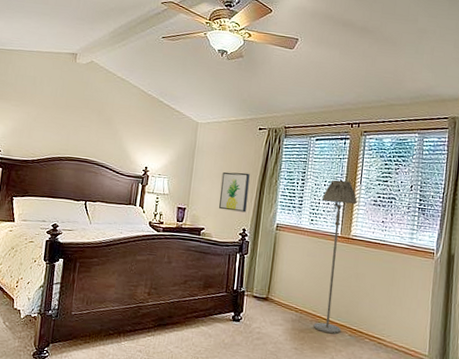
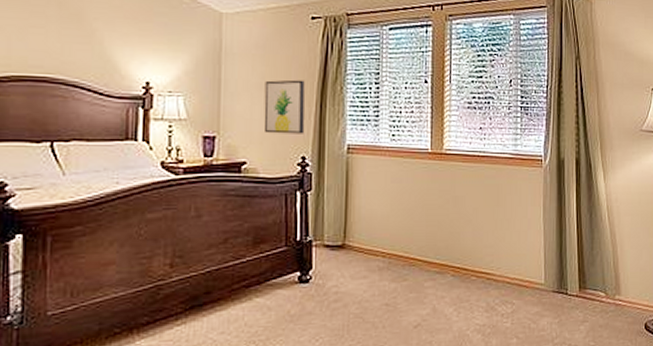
floor lamp: present [313,179,357,334] -> none [405,80,448,278]

